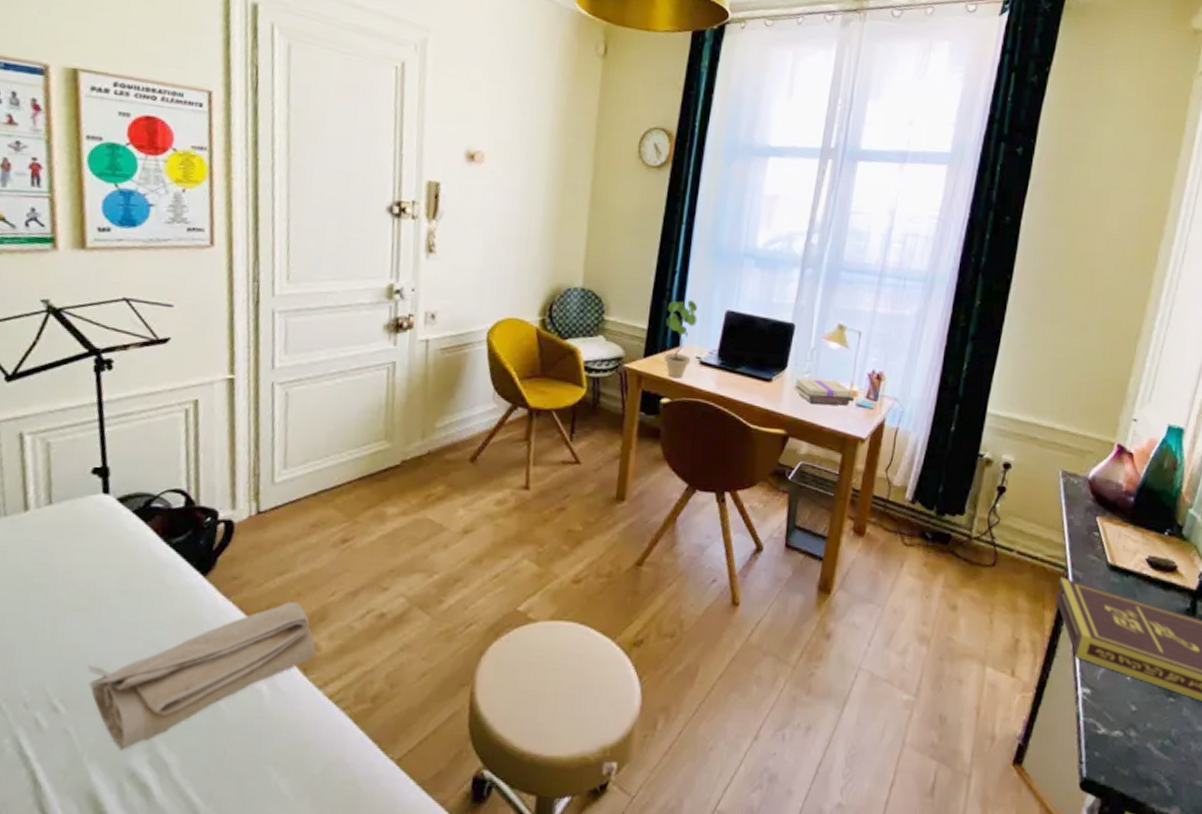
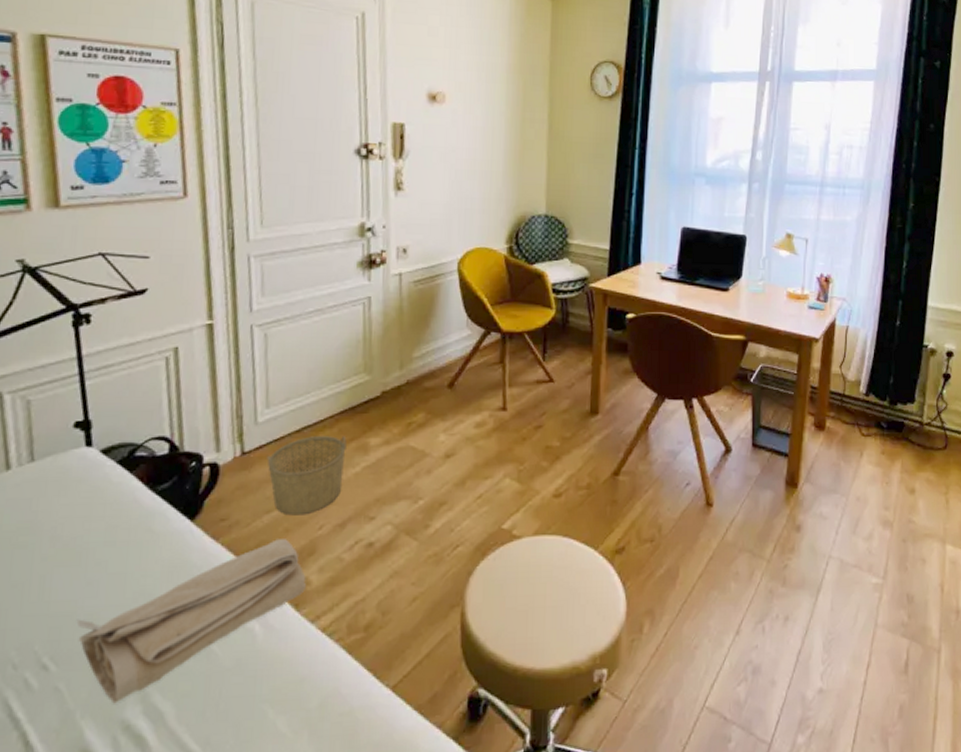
basket: none [282,500,364,580] -> present [267,436,347,516]
potted plant: present [664,300,697,379] -> none [626,220,656,294]
books: present [794,379,854,406] -> none [750,286,806,310]

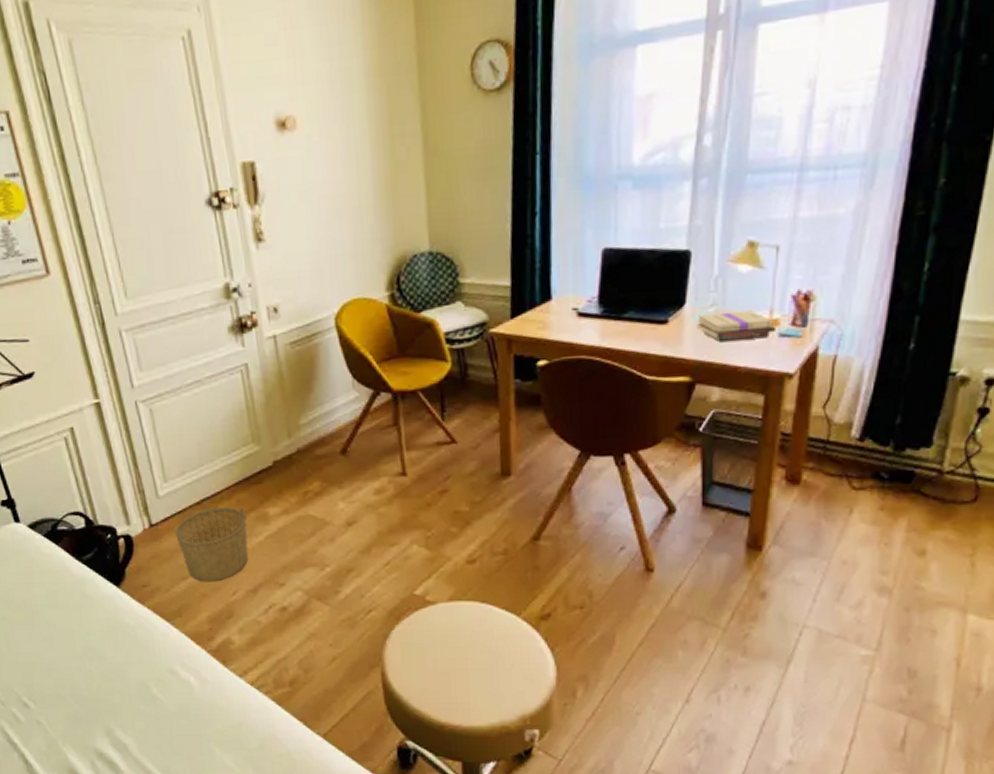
towel: present [76,539,306,704] -> none [41,603,230,736]
books: none [750,286,806,310] -> present [697,310,775,343]

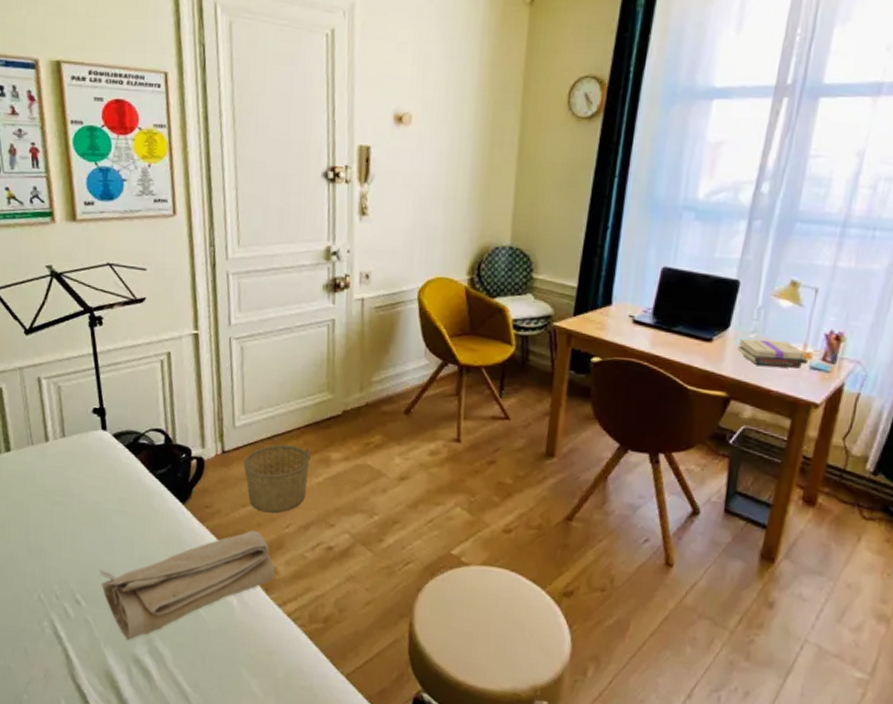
towel: none [41,603,230,736] -> present [99,530,275,641]

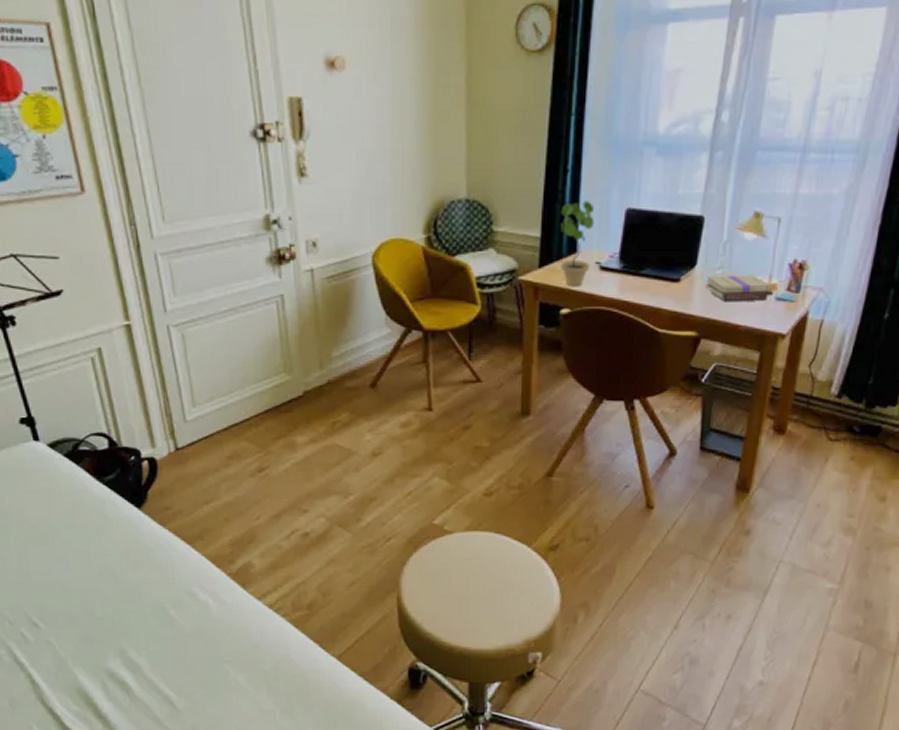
towel: present [99,530,275,641] -> none [54,527,250,656]
basket: present [243,444,311,513] -> none [199,434,274,507]
potted plant: none [594,257,631,338] -> present [560,201,595,287]

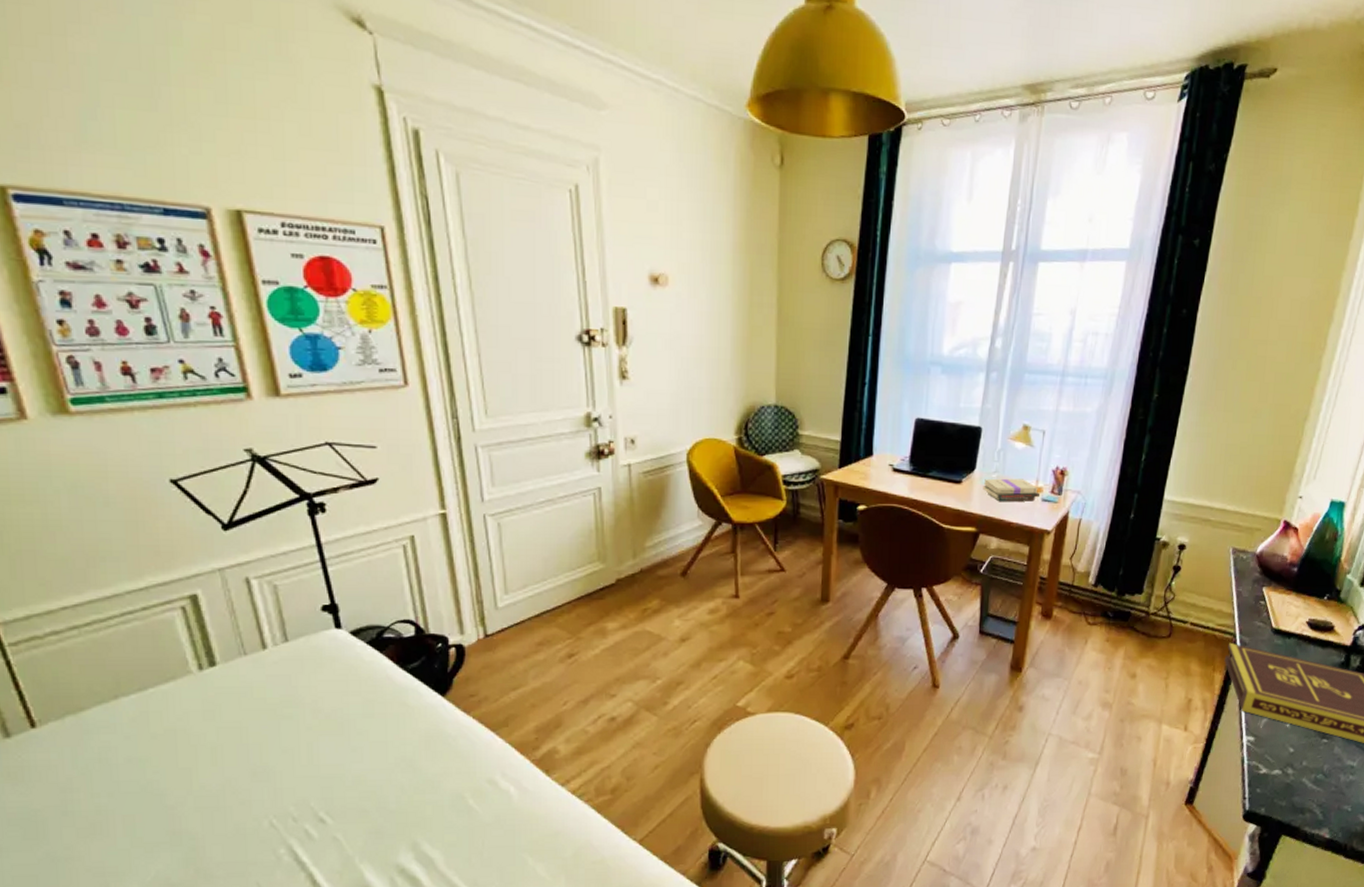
potted plant: present [560,201,595,287] -> none [858,410,888,486]

